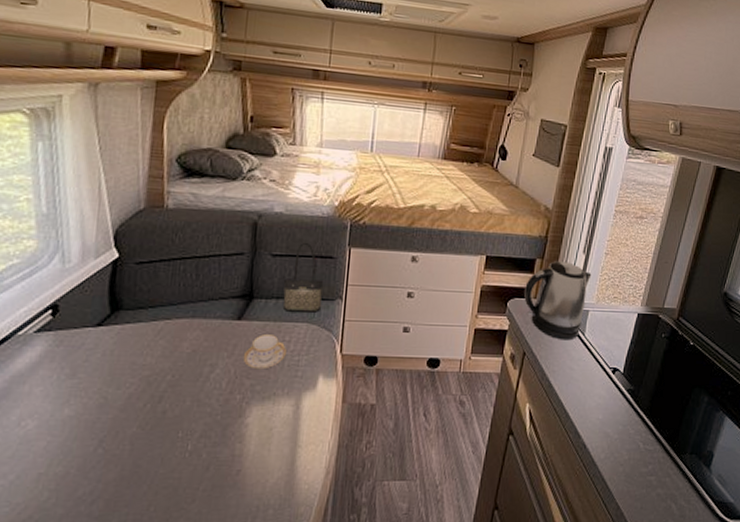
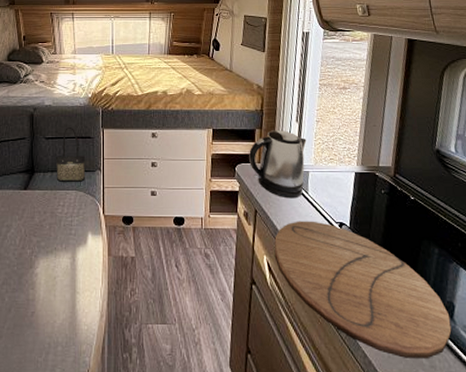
teacup: present [243,334,286,370] -> none [30,201,62,229]
cutting board: none [538,365,707,509] -> present [274,221,452,358]

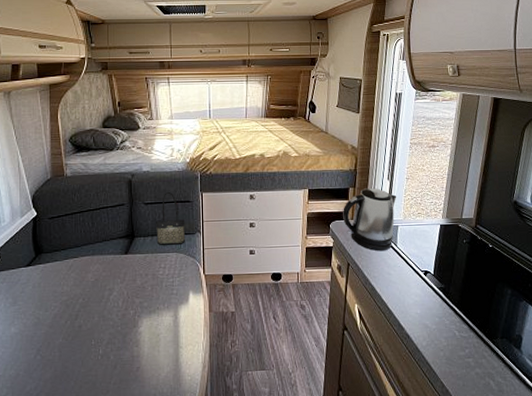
cutting board: present [274,221,452,358] -> none [364,270,519,385]

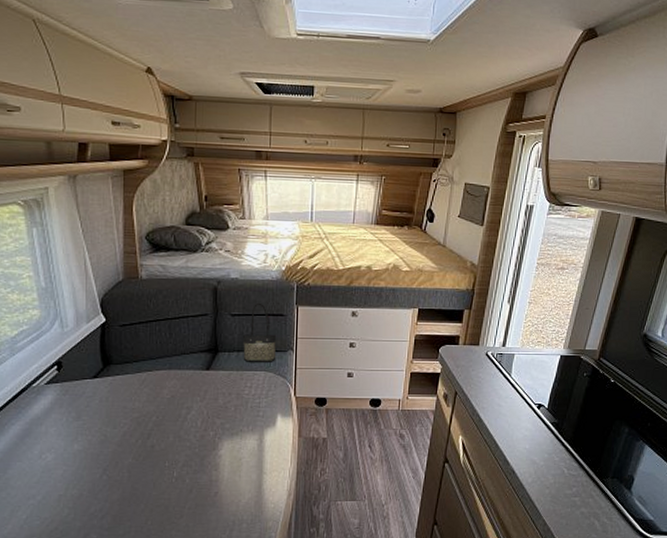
kettle: present [343,188,397,251] -> none [454,311,516,381]

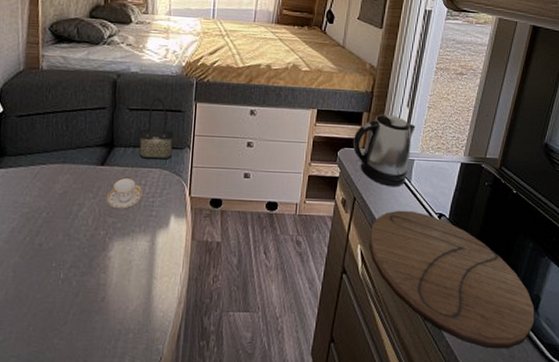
teacup: none [213,382,249,411] -> present [106,178,143,209]
kettle: none [454,311,516,381] -> present [353,114,416,187]
cutting board: none [470,402,628,525] -> present [369,210,535,348]

